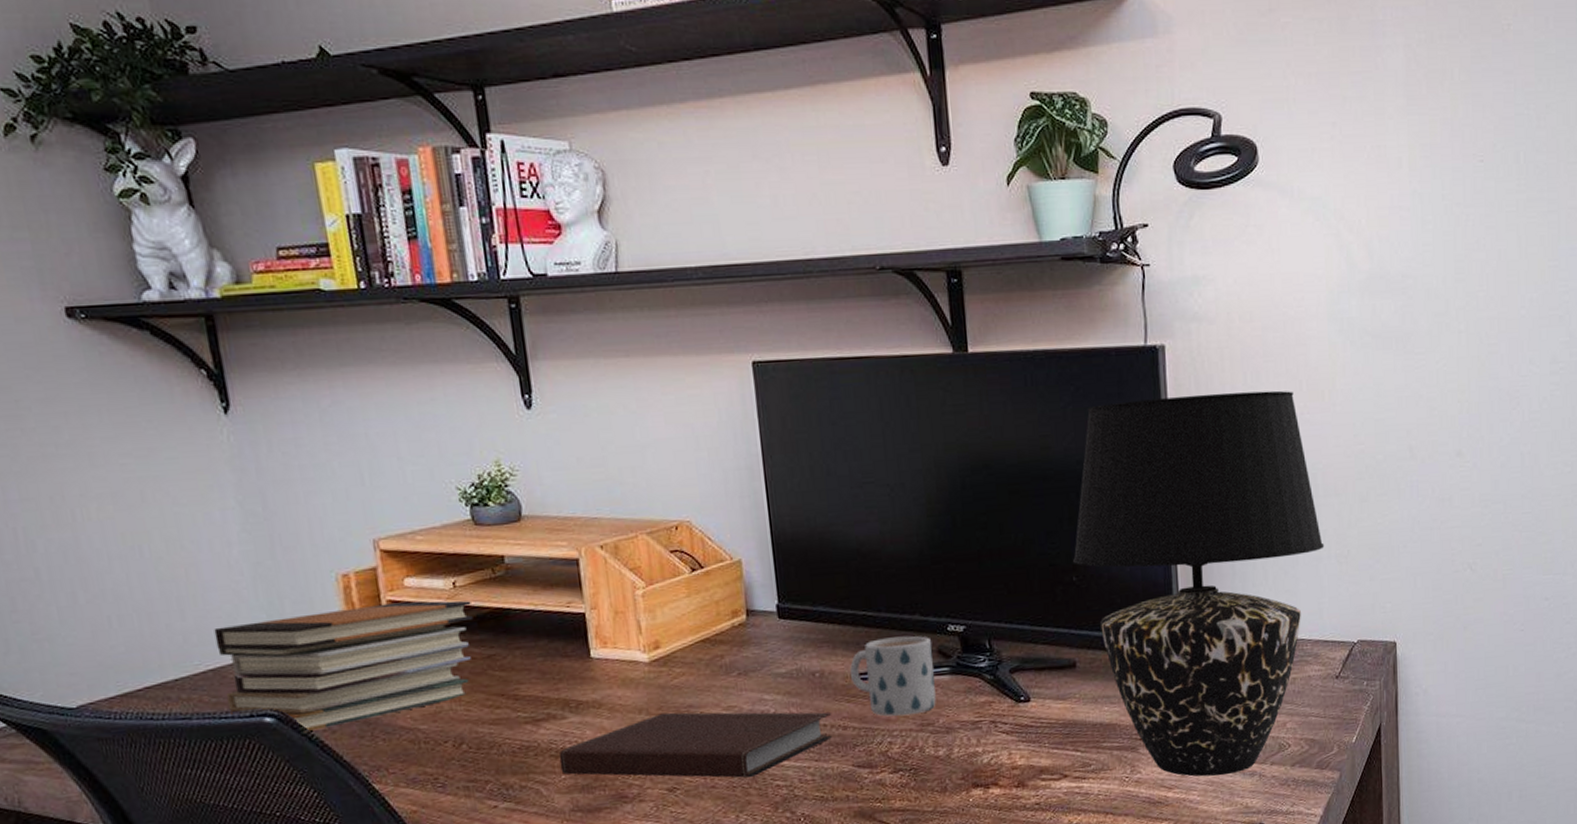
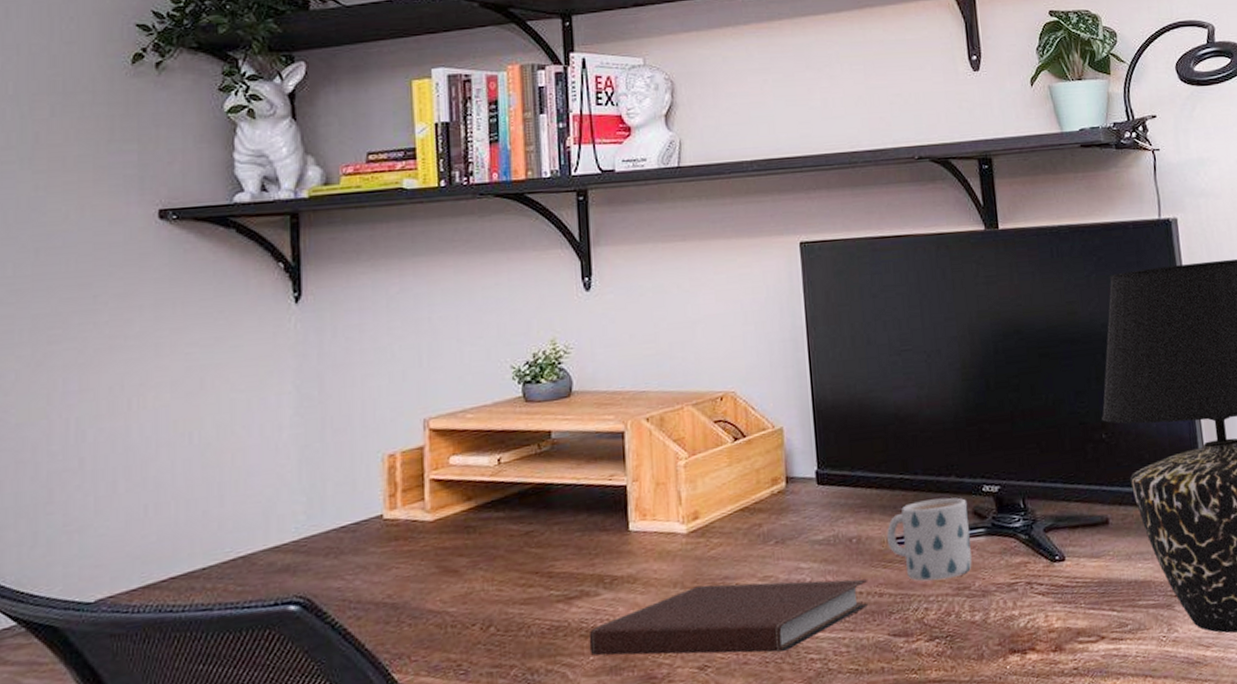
book stack: present [214,600,474,733] -> none [251,477,515,621]

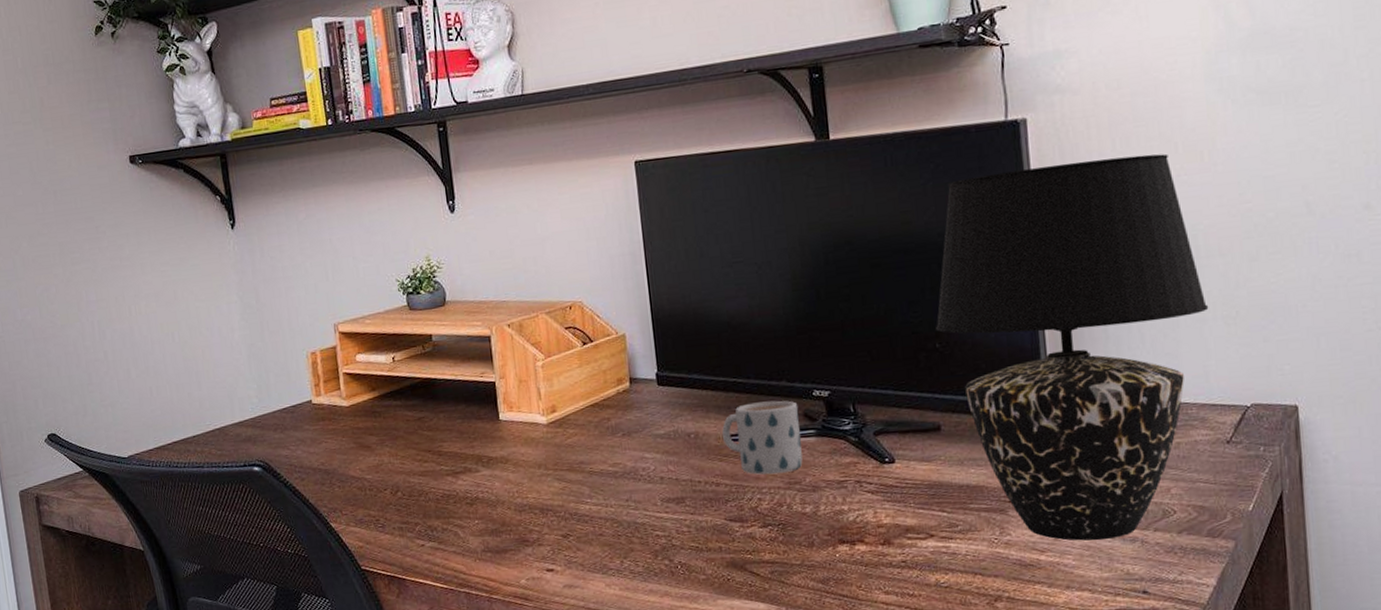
notebook: present [589,579,868,656] -> none [473,468,706,528]

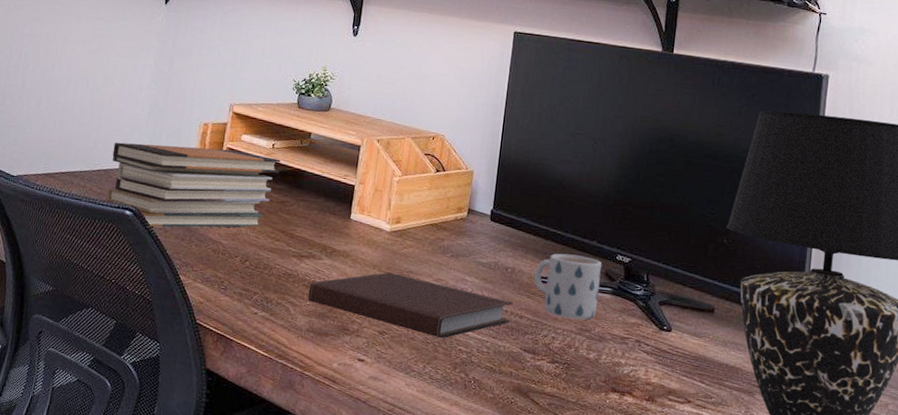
book stack: none [220,372,408,480] -> present [106,142,281,228]
notebook: none [473,468,706,528] -> present [307,272,513,339]

